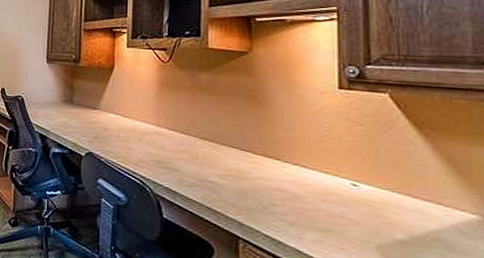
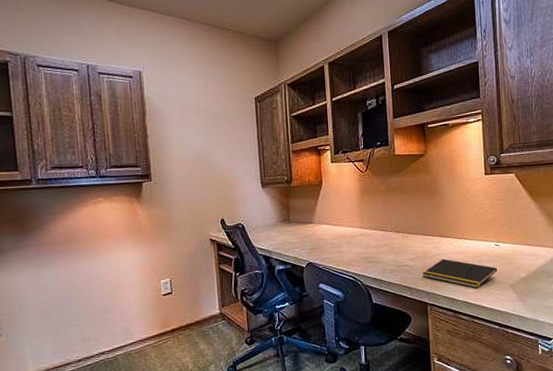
notepad: none [235,185,355,237] -> present [422,258,498,289]

